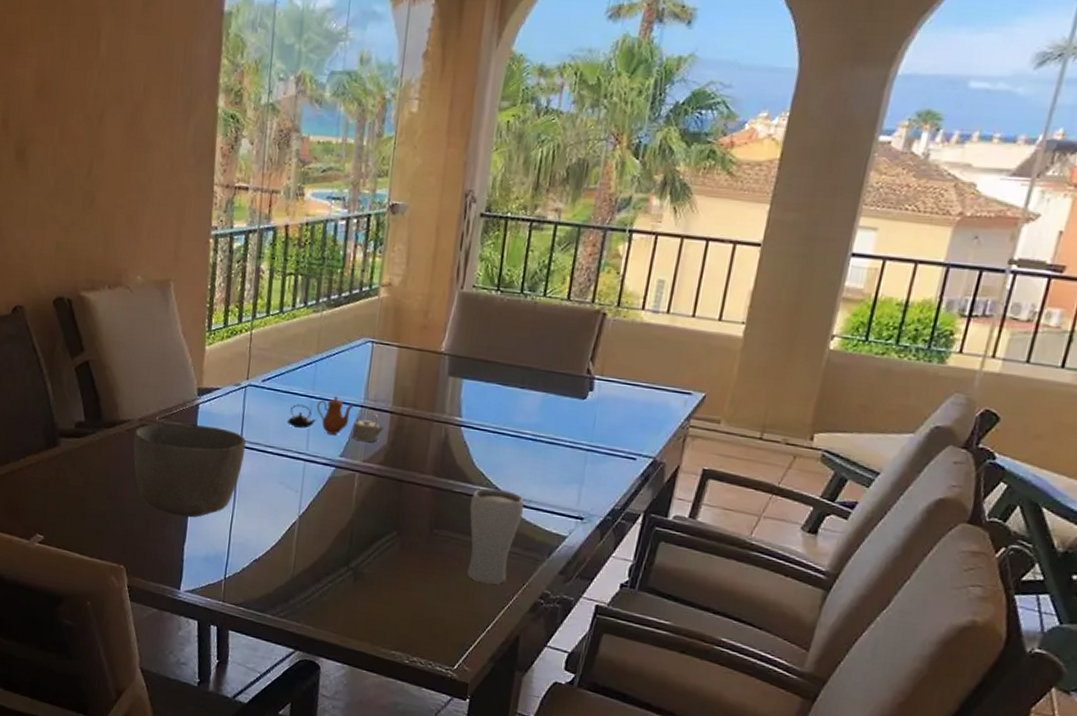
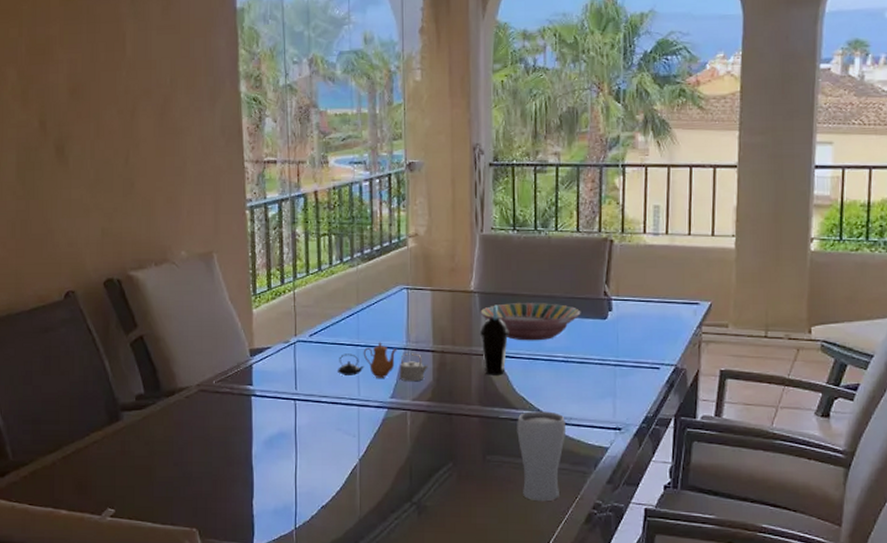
bowl: present [133,423,247,518] -> none [193,384,301,474]
cup: none [444,371,477,447] -> present [479,306,509,375]
serving bowl: none [448,370,559,415] -> present [480,303,581,341]

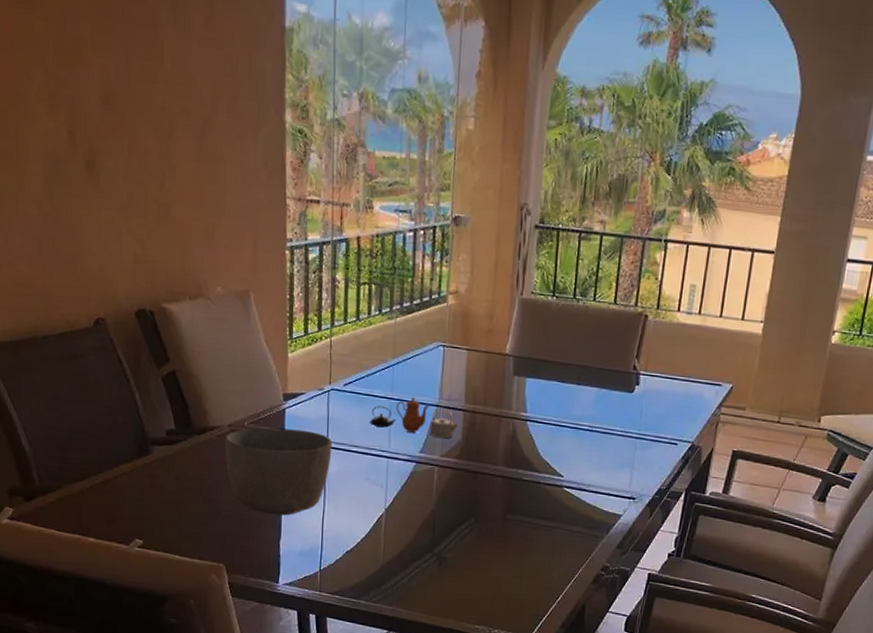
bowl: none [193,384,301,474] -> present [224,427,333,516]
cup: present [479,306,509,375] -> none [510,370,540,439]
serving bowl: present [480,303,581,341] -> none [513,369,610,409]
drinking glass: present [517,411,565,502] -> none [538,475,584,561]

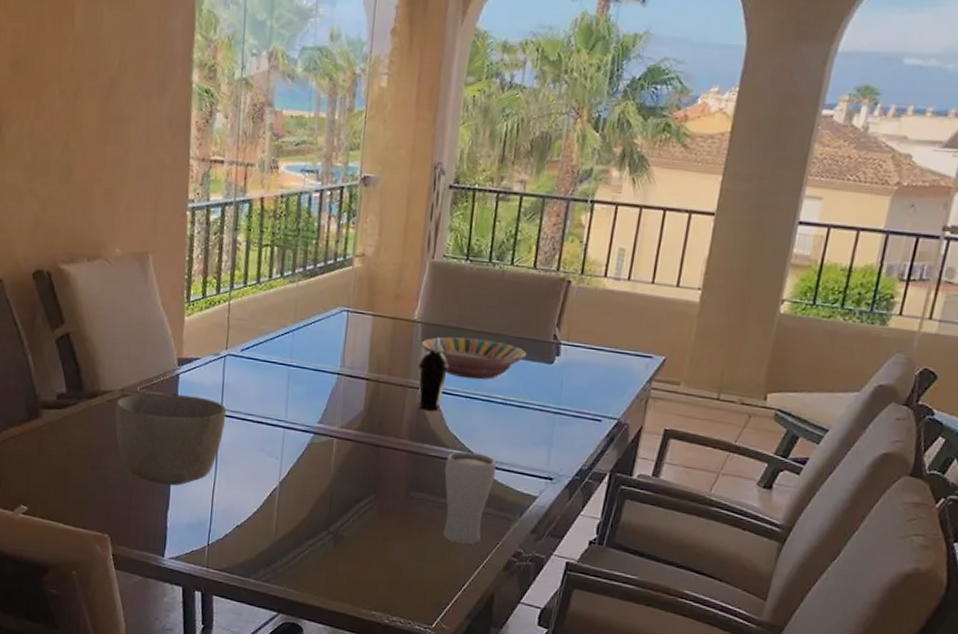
teapot: present [369,397,459,439] -> none [265,364,361,409]
cup: none [510,370,540,439] -> present [417,338,449,411]
serving bowl: none [513,369,610,409] -> present [421,337,527,380]
drinking glass: none [538,475,584,561] -> present [443,451,496,545]

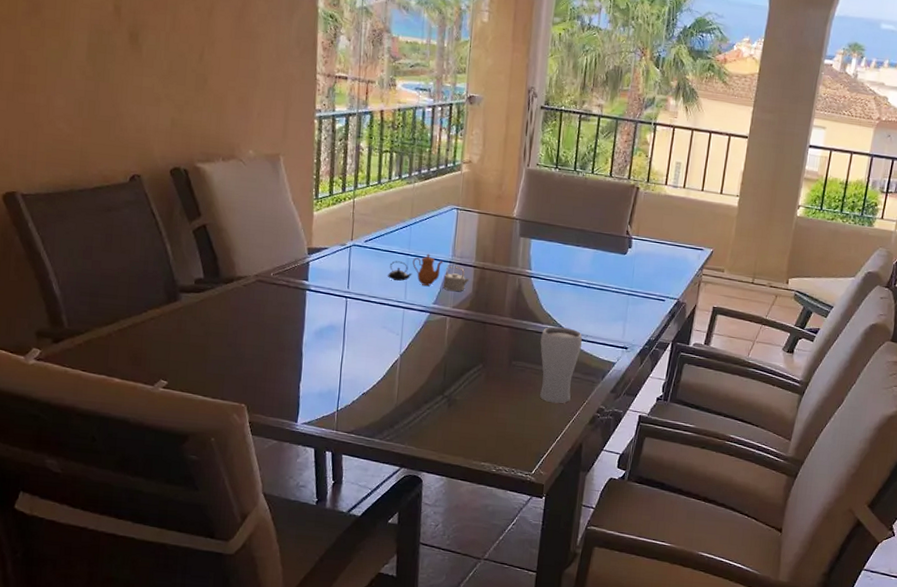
bowl: present [115,393,227,486] -> none [250,278,353,360]
teapot: none [265,364,361,409] -> present [387,253,470,292]
cup: present [417,338,449,411] -> none [517,233,543,294]
serving bowl: present [421,337,527,380] -> none [519,231,606,267]

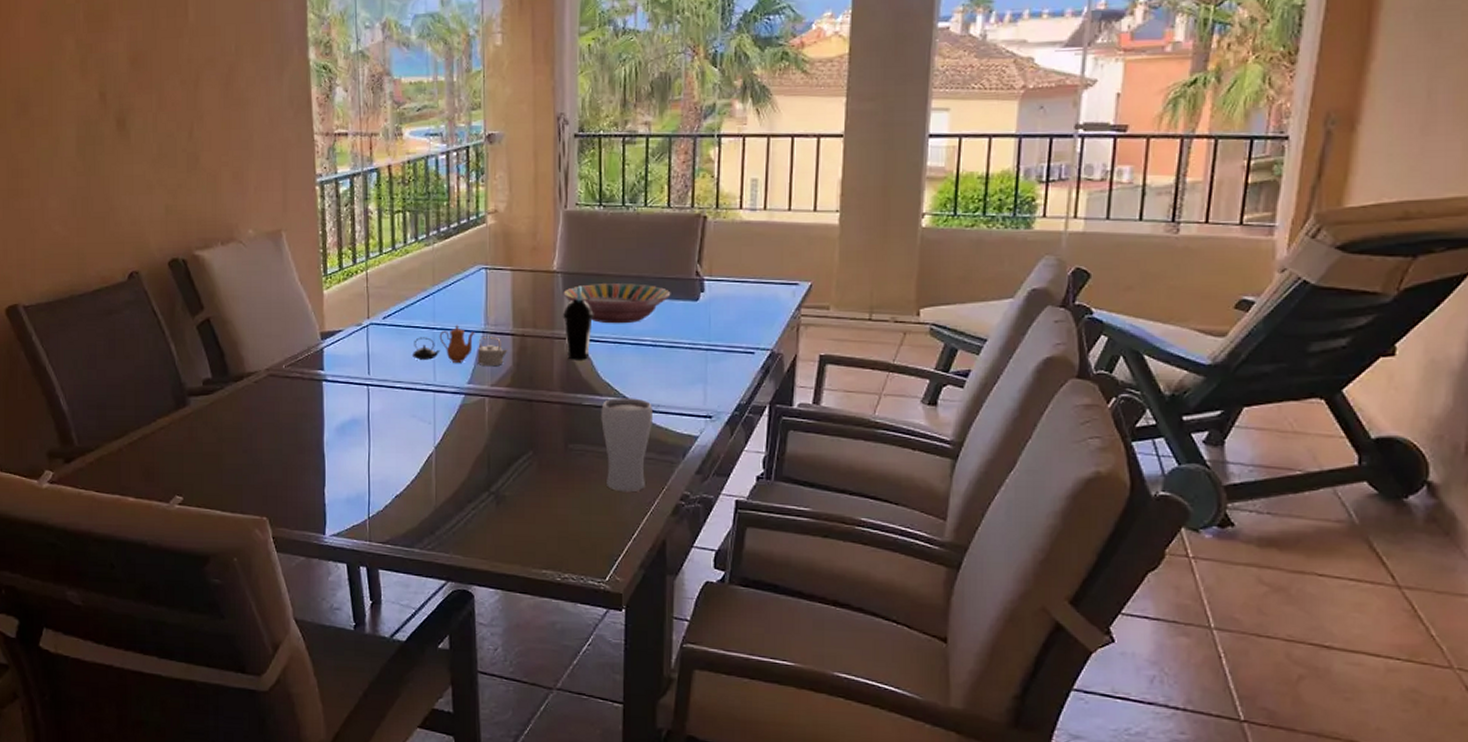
cup: none [517,233,543,294] -> present [562,287,594,360]
serving bowl: none [519,231,606,267] -> present [563,283,671,324]

